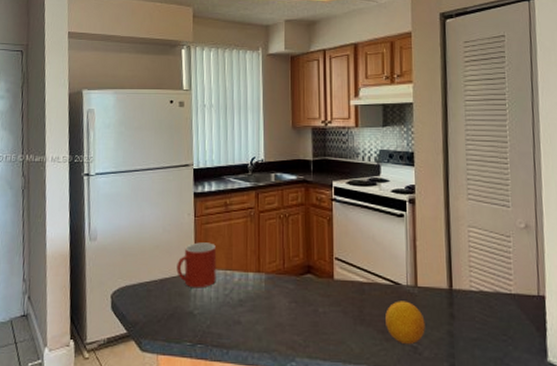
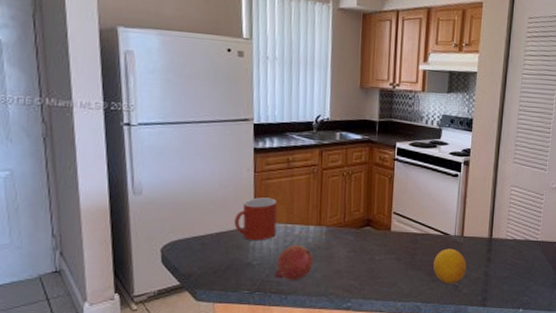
fruit: none [215,292,253,334] -> present [274,244,313,281]

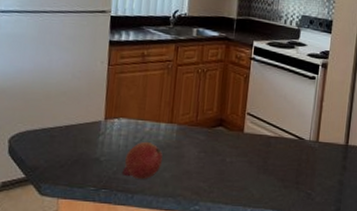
mug: present [234,197,277,241] -> none [84,91,129,136]
fruit: present [433,247,467,284] -> none [286,152,321,192]

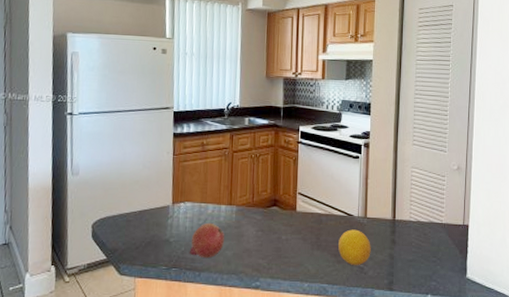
fruit: none [286,152,321,192] -> present [338,228,371,266]

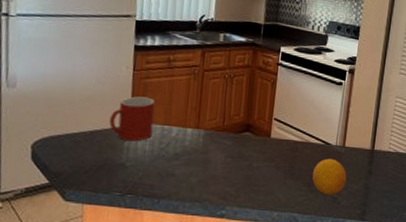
mug: none [155,178,193,219] -> present [109,96,155,142]
fruit: present [189,222,224,259] -> none [147,146,189,185]

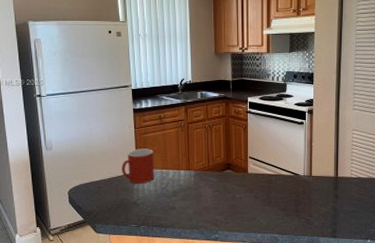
fruit: present [312,157,347,196] -> none [287,186,316,218]

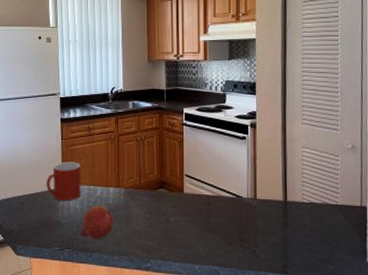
fruit: none [155,186,185,217] -> present [80,204,114,240]

